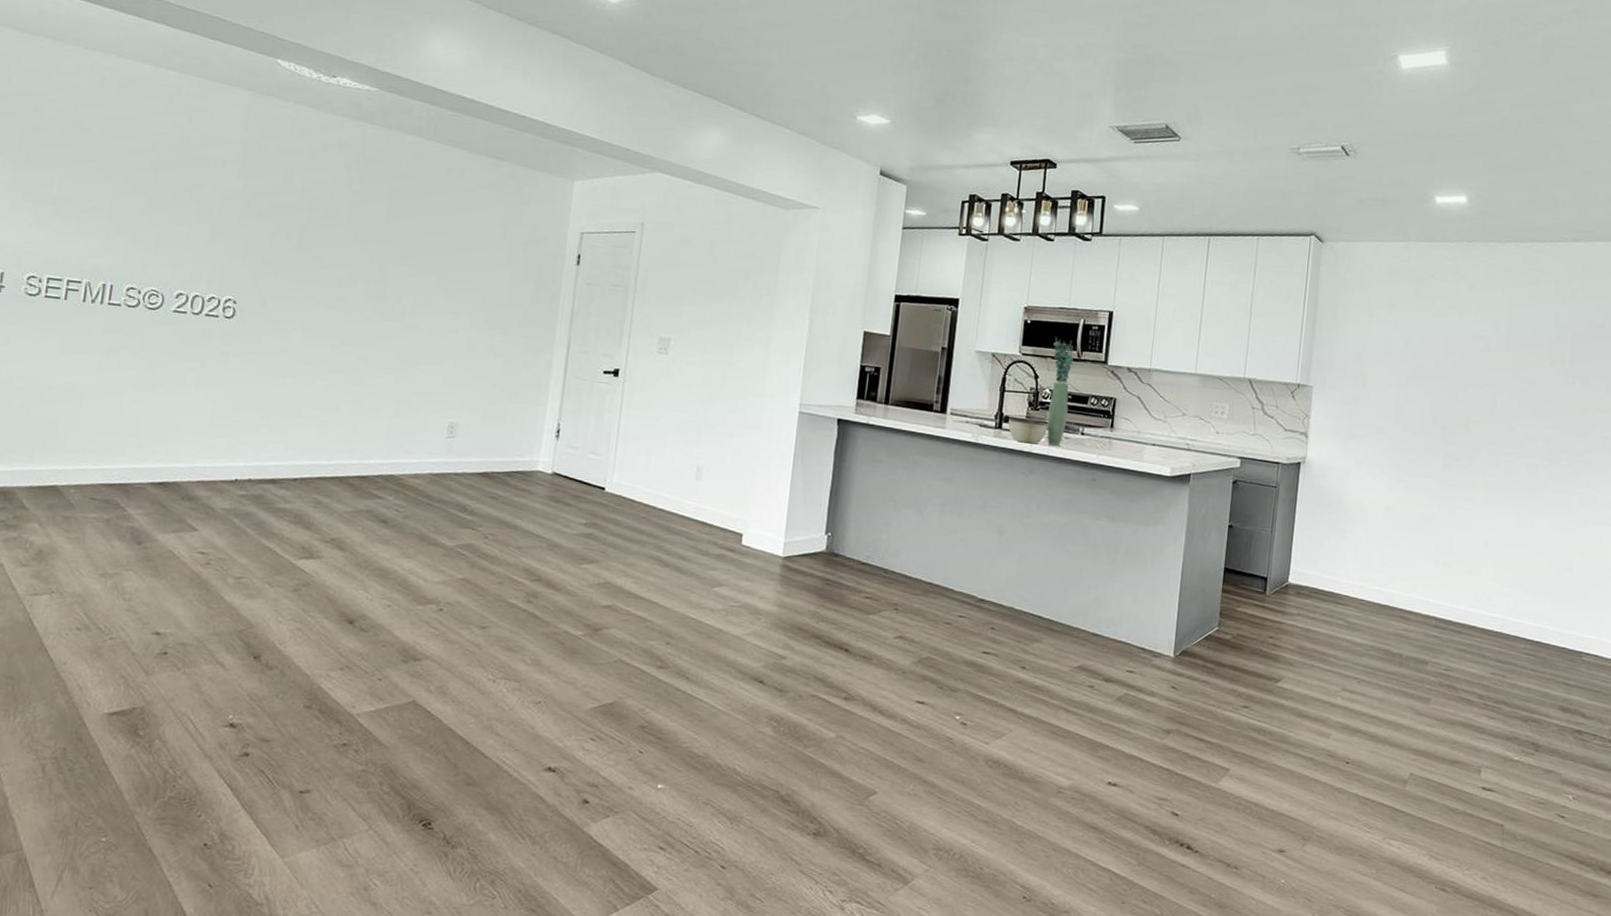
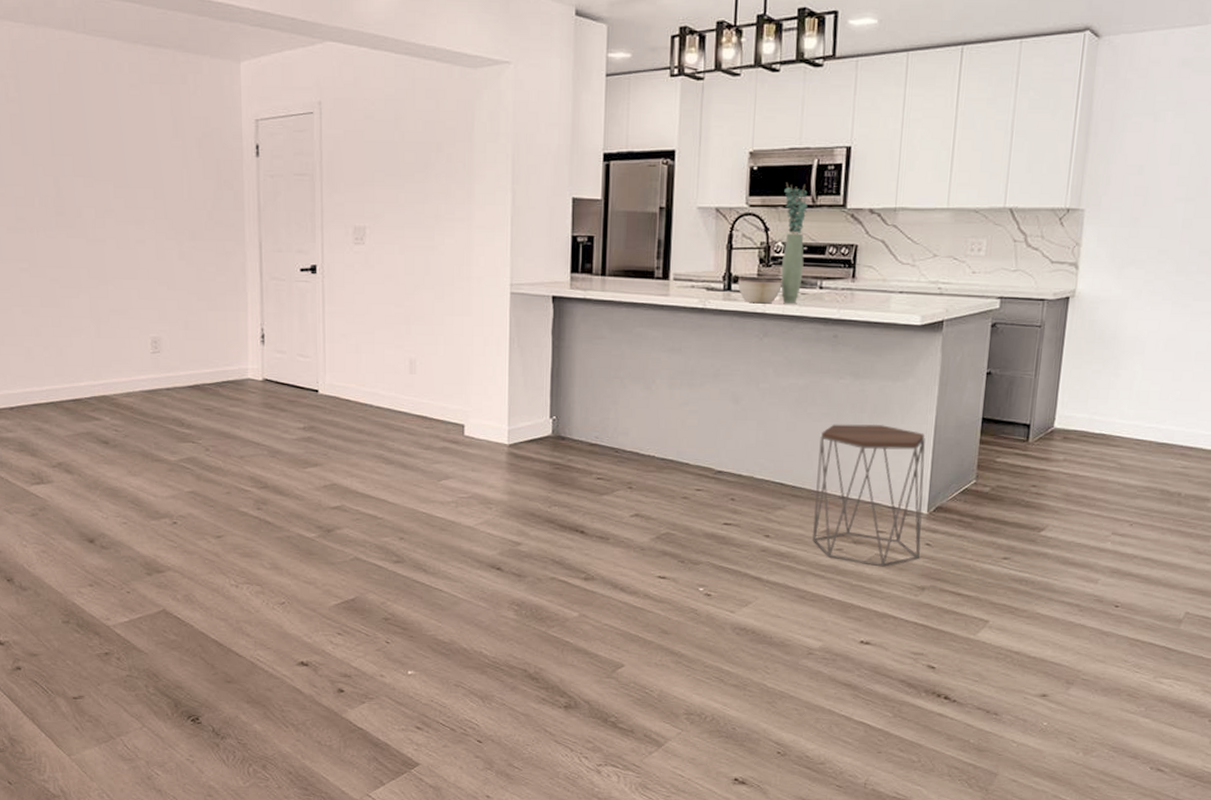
side table: none [1066,562,1173,707] -> present [812,424,925,567]

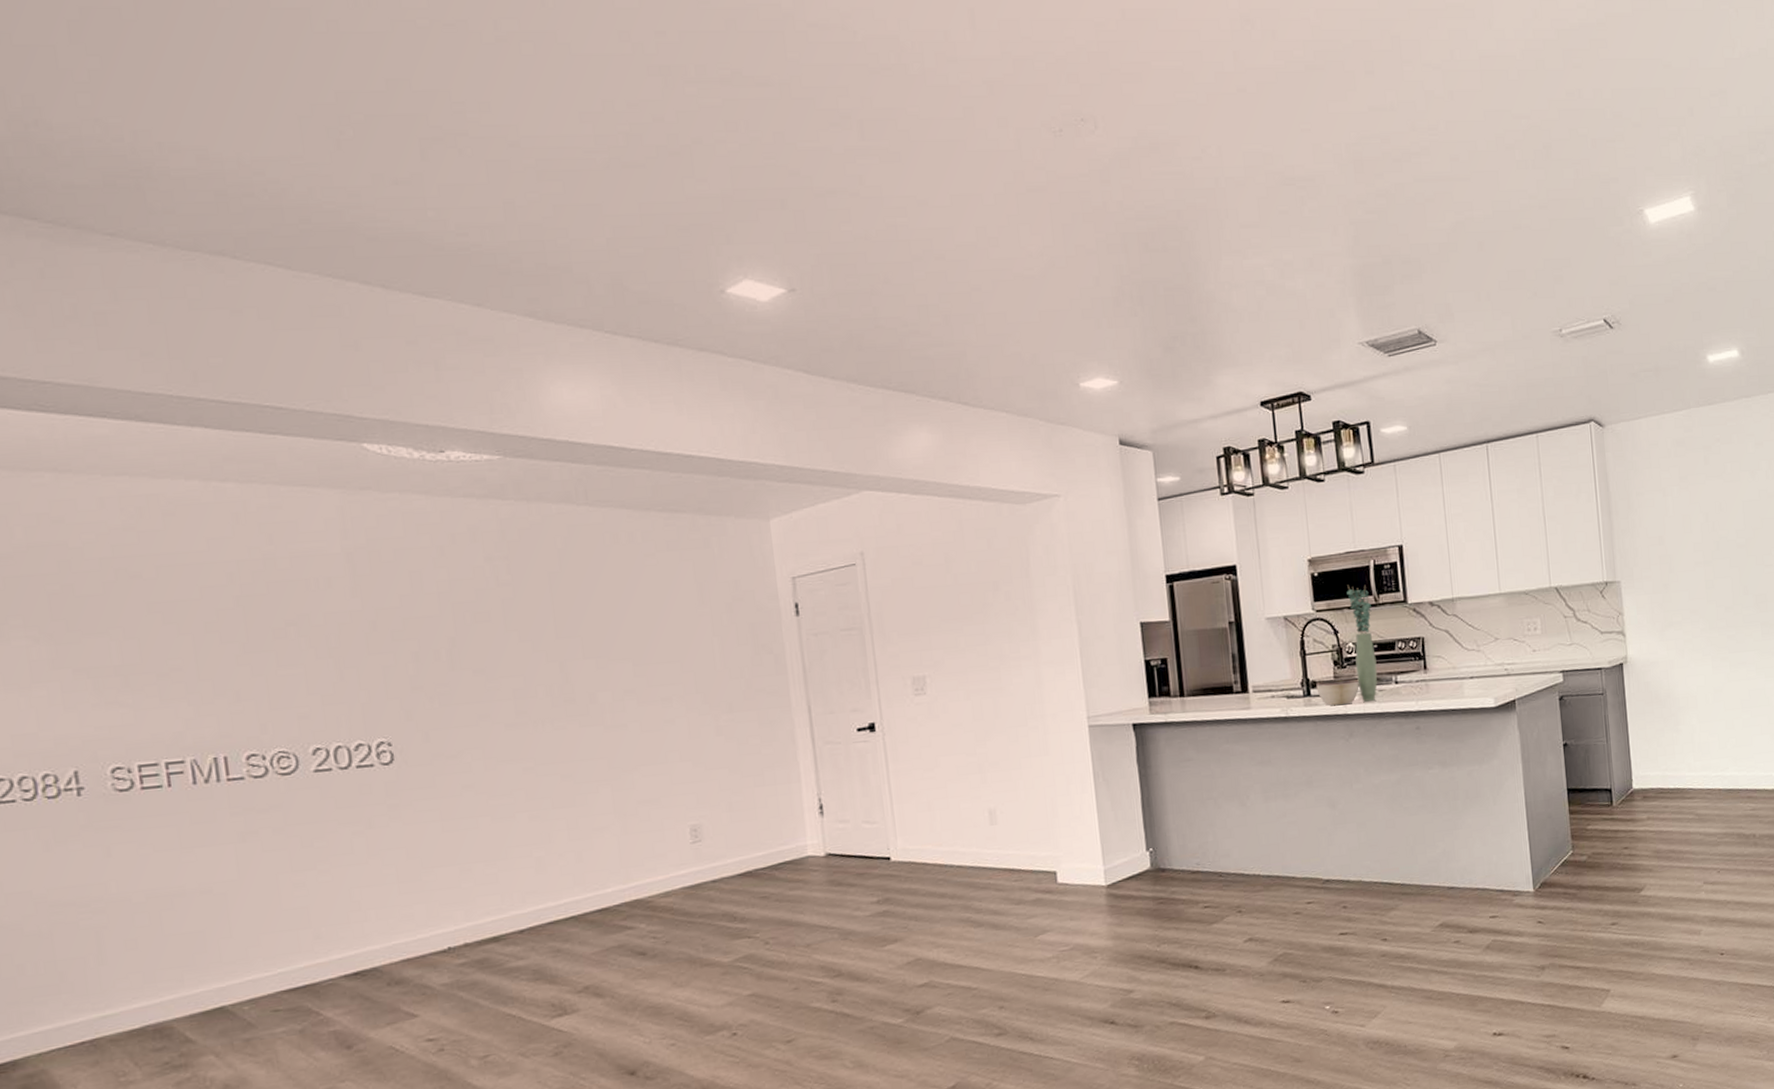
side table: present [812,424,925,567] -> none [1420,809,1534,953]

